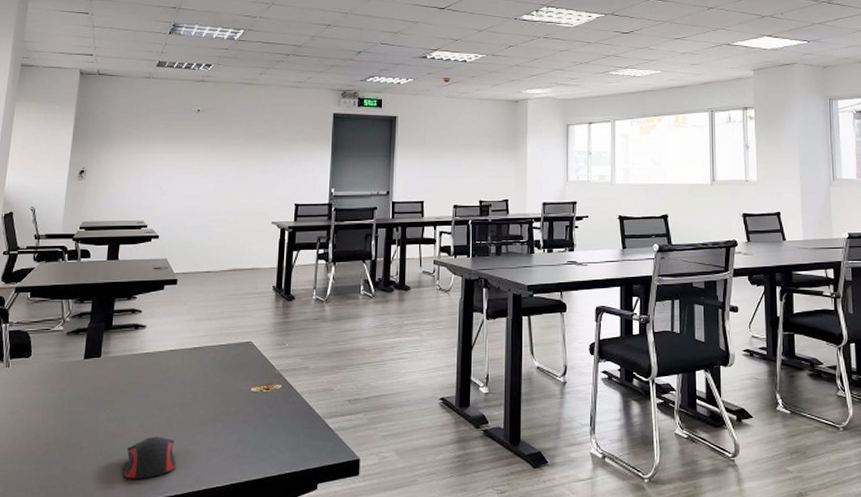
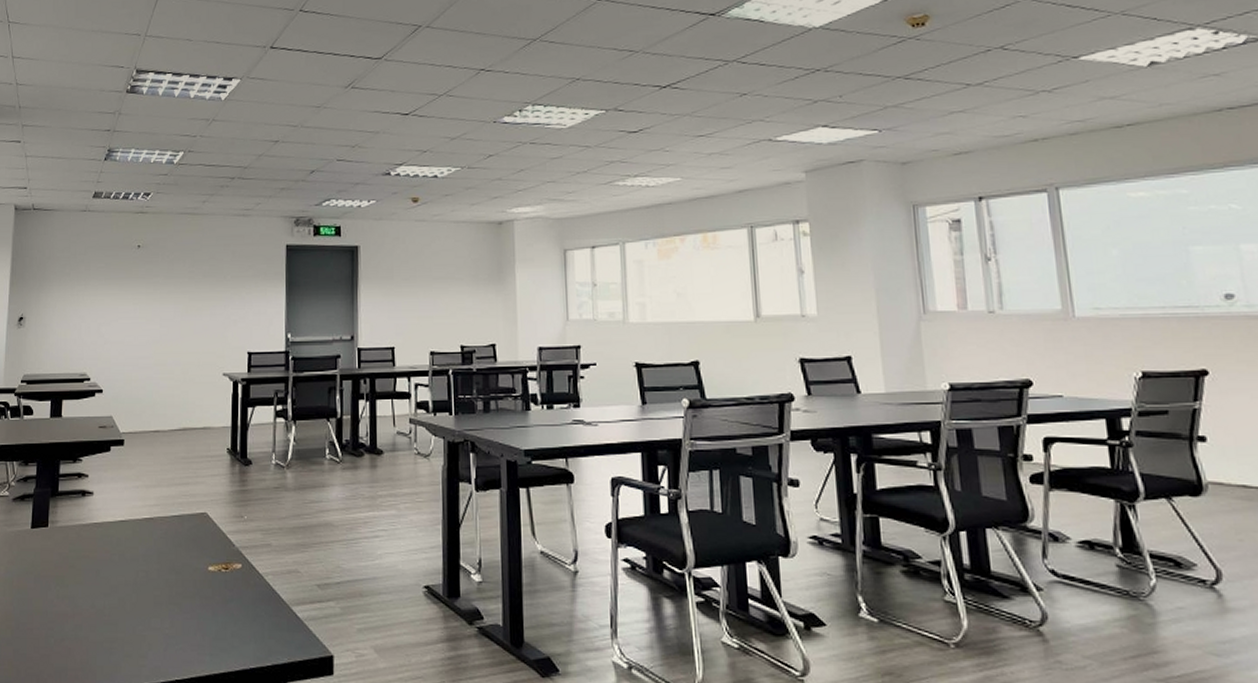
computer mouse: present [124,436,177,479] -> none [77,618,132,667]

